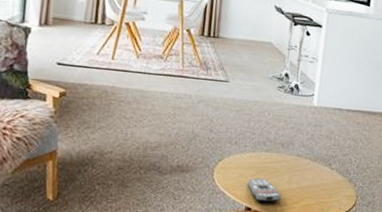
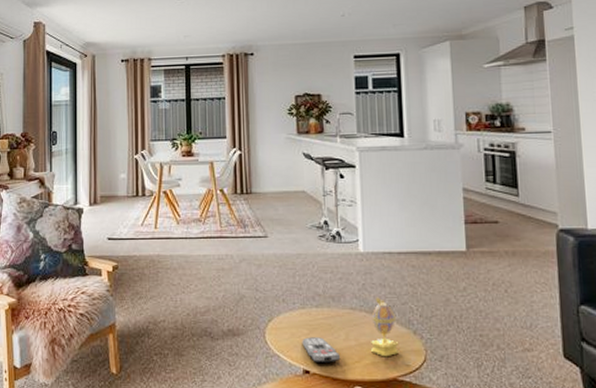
decorative egg: none [309,147,337,200] -> present [370,297,400,357]

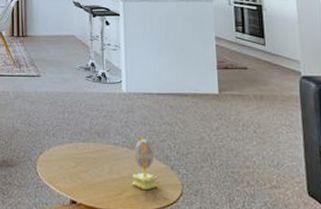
remote control: present [302,337,341,362] -> none [69,170,105,194]

